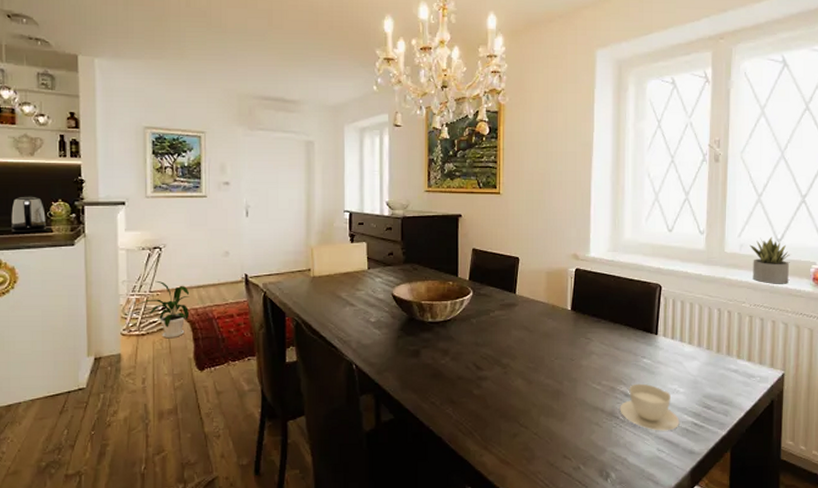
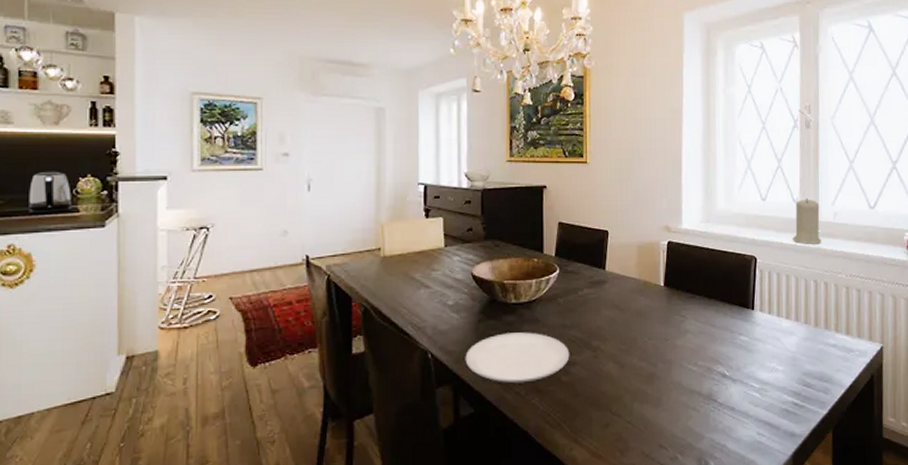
house plant: present [134,280,190,339] -> none [176,265,242,331]
plate: none [386,348,482,395] -> present [465,332,570,384]
teacup: present [620,383,680,431] -> none [717,362,780,414]
candle: none [697,230,727,274] -> present [792,199,822,244]
succulent plant: present [750,236,790,284] -> none [843,204,884,253]

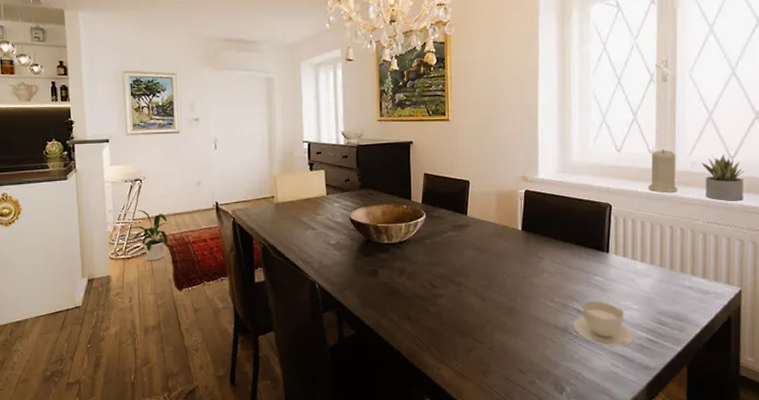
kettle: present [29,171,73,215] -> none [13,137,44,171]
house plant: none [176,265,242,331] -> present [120,209,168,262]
plate: present [465,332,570,384] -> none [346,268,437,312]
teacup: none [717,362,780,414] -> present [573,300,634,347]
succulent plant: none [843,204,884,253] -> present [701,153,744,201]

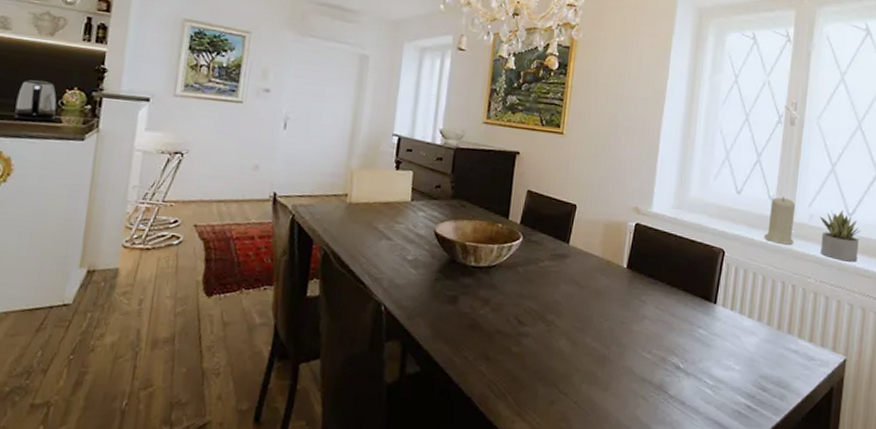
kettle: none [13,137,44,171] -> present [14,80,57,122]
house plant: present [120,209,168,262] -> none [143,189,208,257]
teacup: present [573,300,634,347] -> none [669,356,732,412]

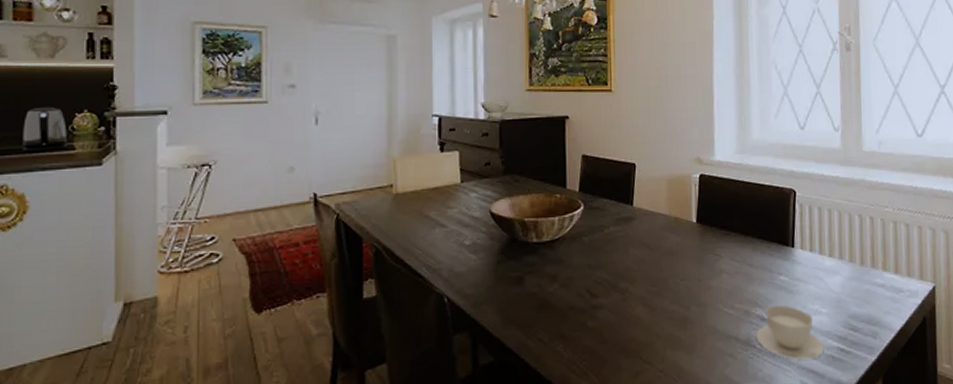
teacup: none [669,356,732,412] -> present [756,305,824,360]
candle: present [763,197,796,245] -> none [833,127,866,176]
succulent plant: present [820,209,861,262] -> none [889,131,933,185]

